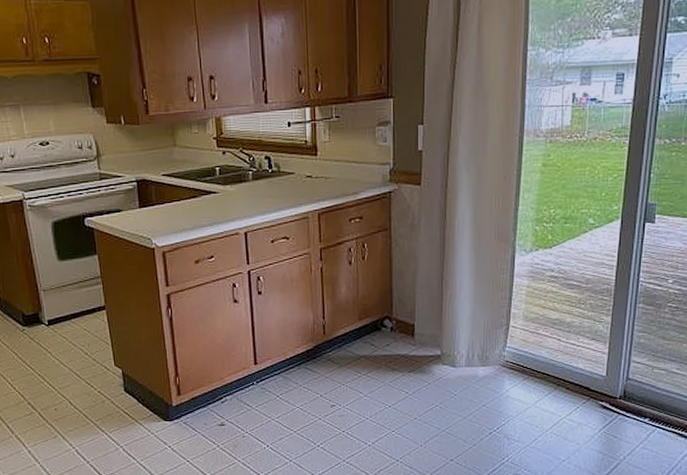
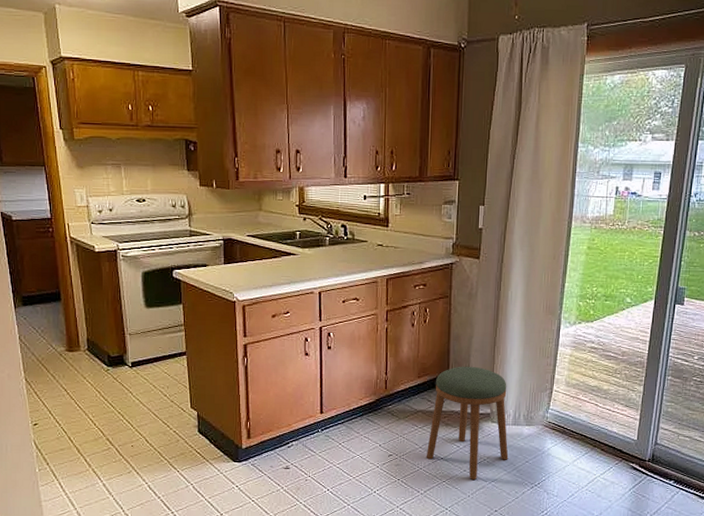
stool: none [372,304,463,428] -> present [426,366,509,480]

